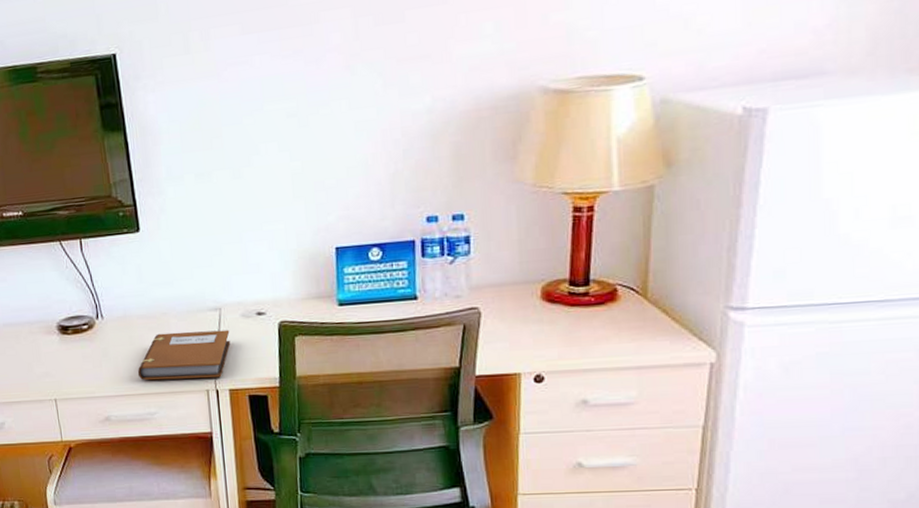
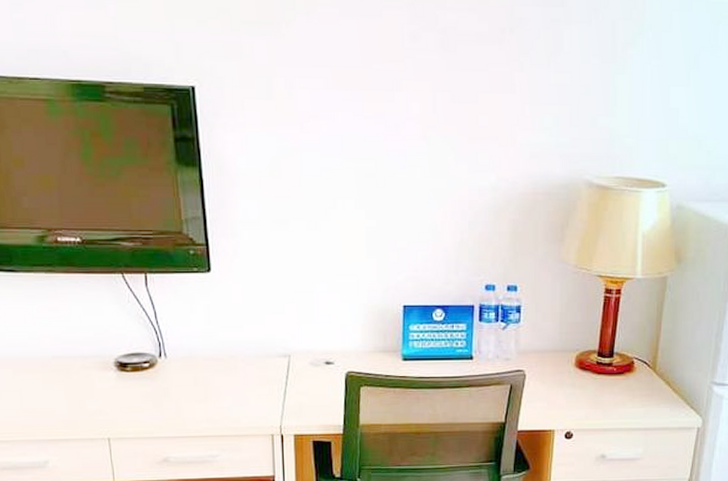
notebook: present [137,329,231,380] -> none [200,376,298,423]

